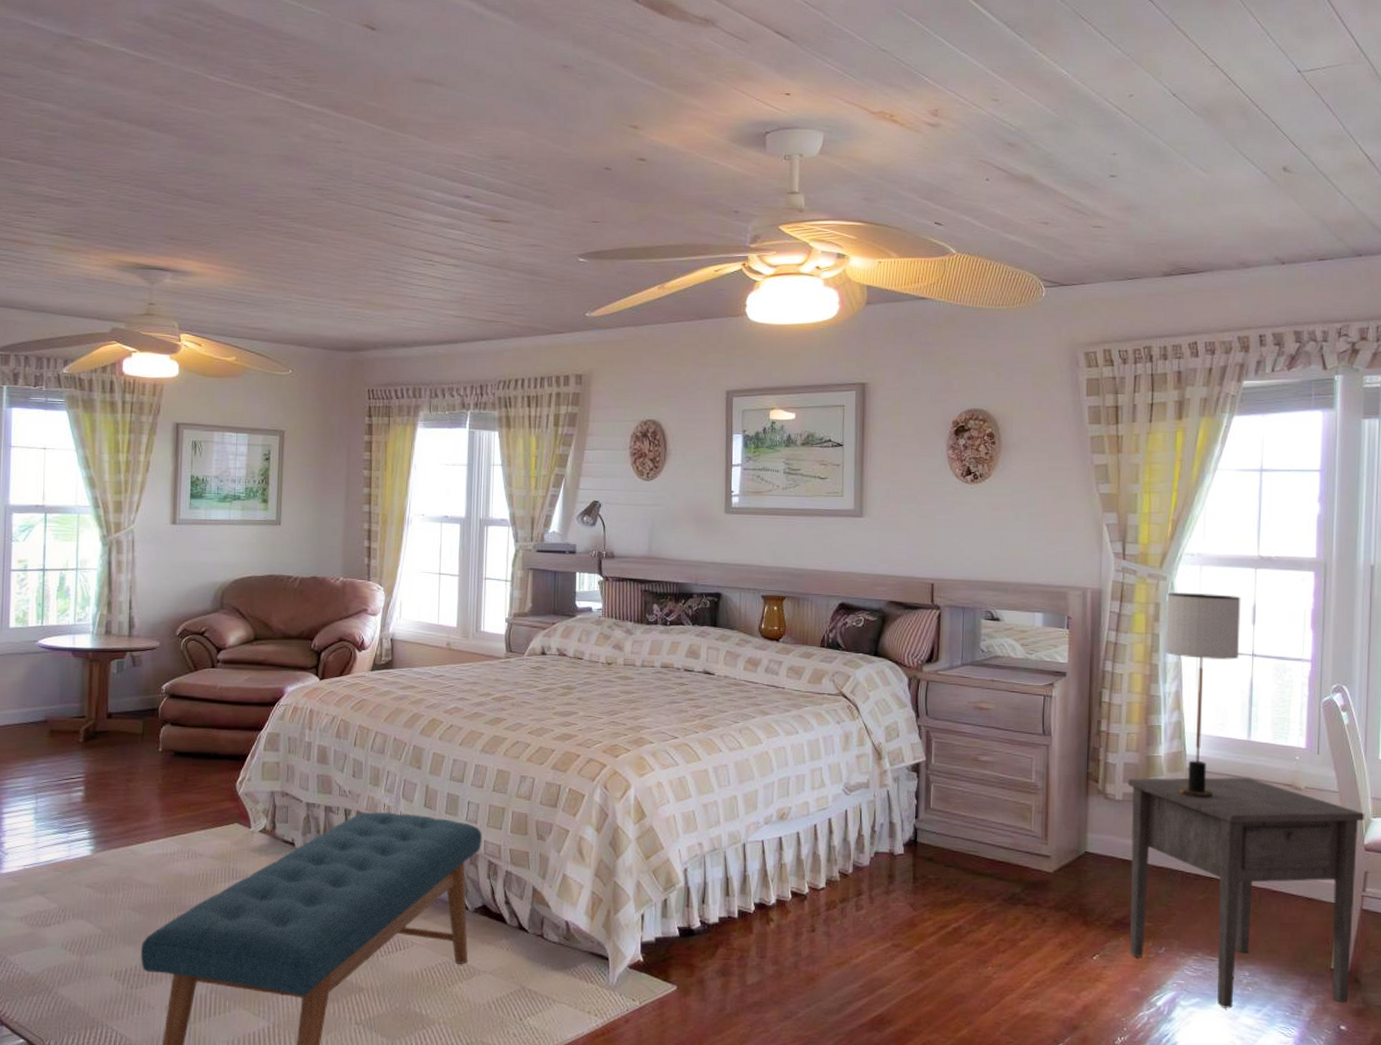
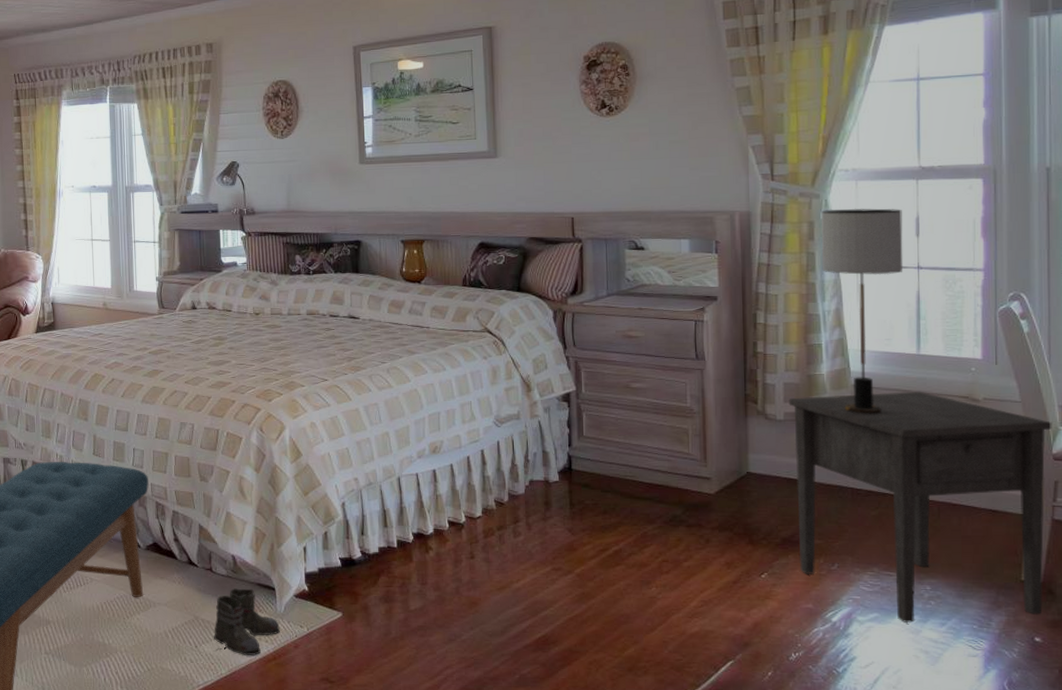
boots: none [539,957,612,1030] -> present [213,588,281,655]

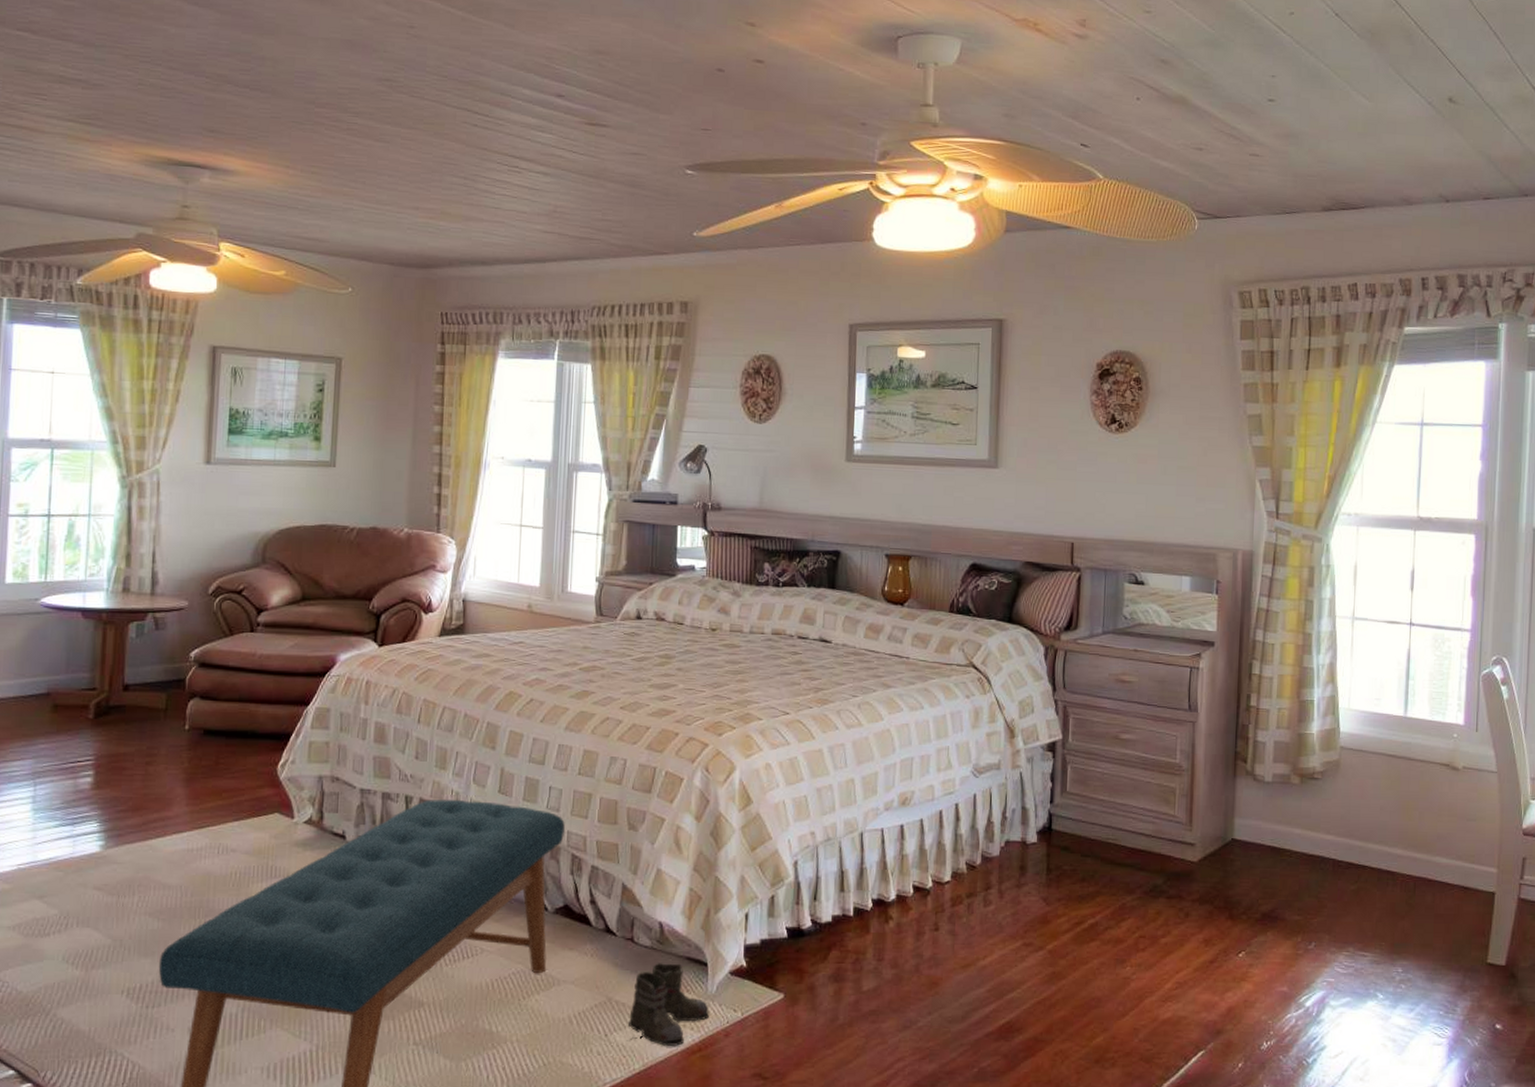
nightstand: present [788,391,1052,623] -> none [1277,756,1524,1008]
table lamp: present [821,208,904,414] -> none [1319,554,1399,779]

